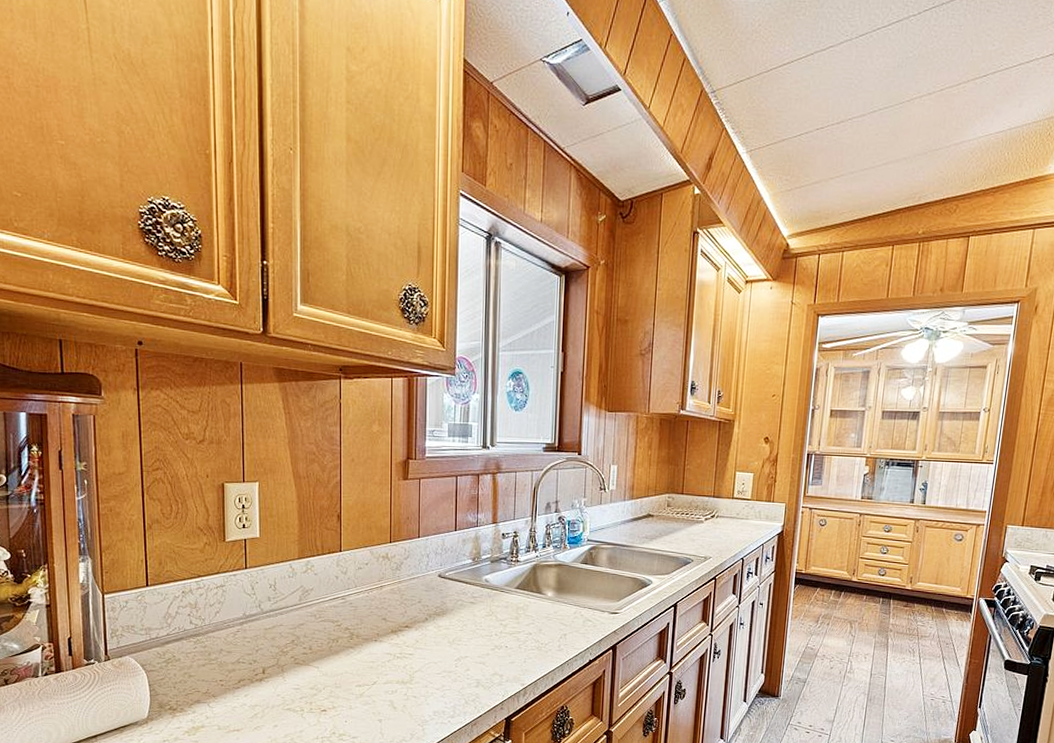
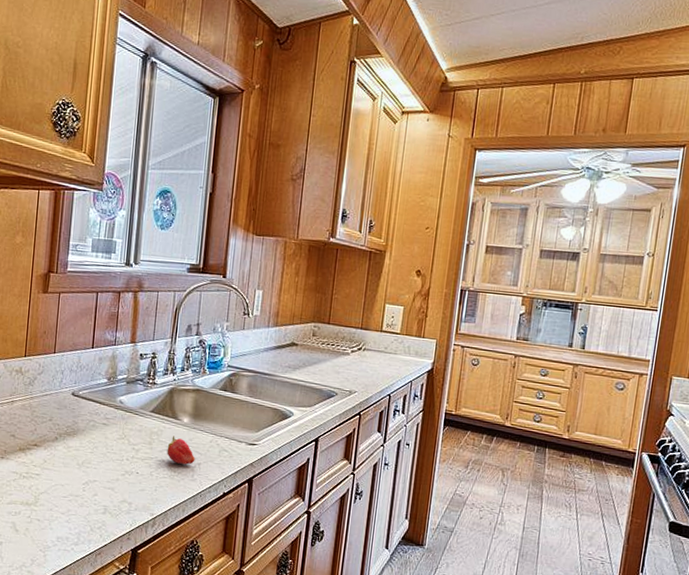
fruit: none [533,609,561,636] -> present [166,435,195,465]

